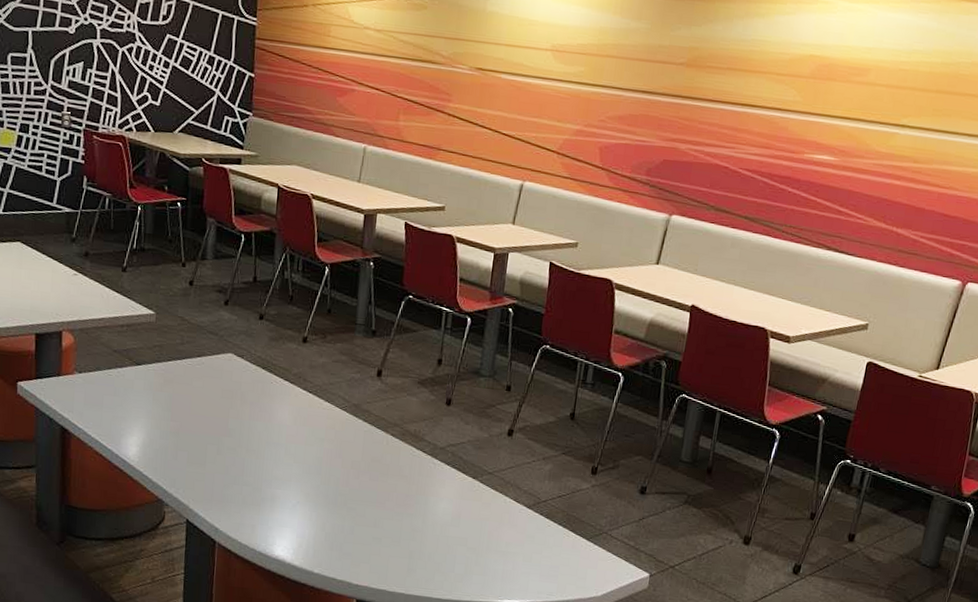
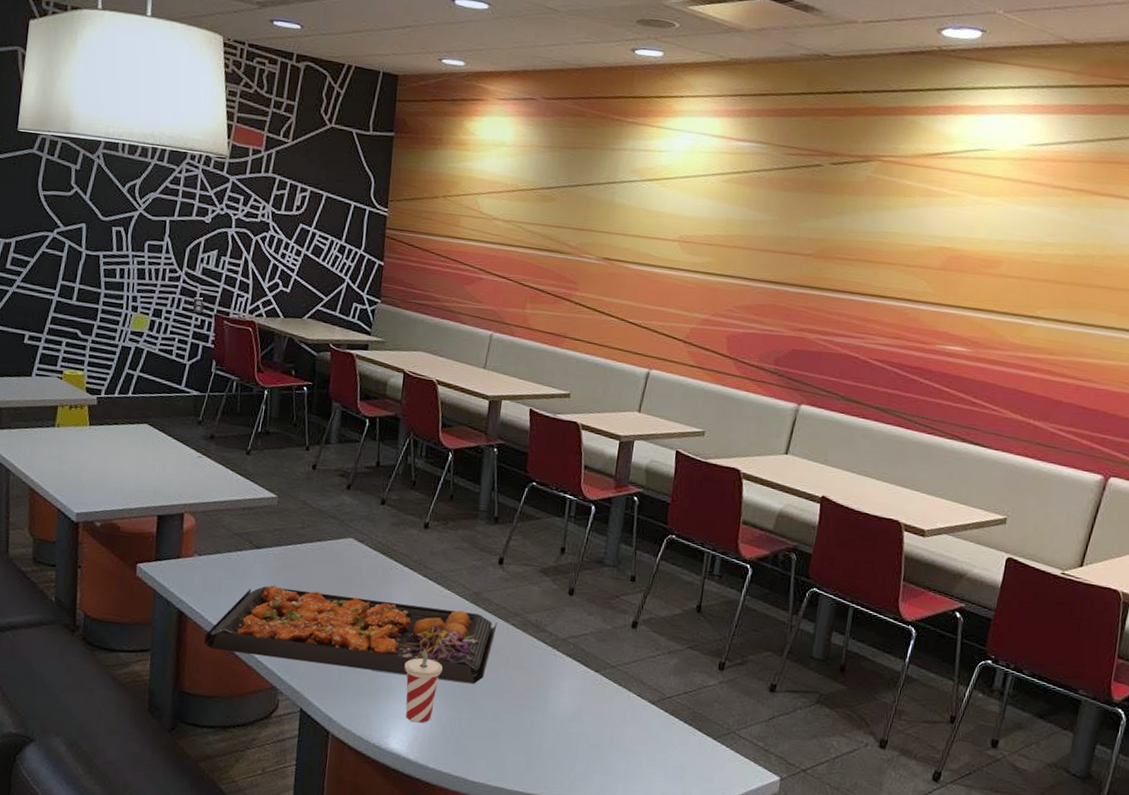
food tray: none [88,401,377,492] -> present [203,585,498,684]
beverage cup: none [287,458,325,531] -> present [404,647,443,723]

